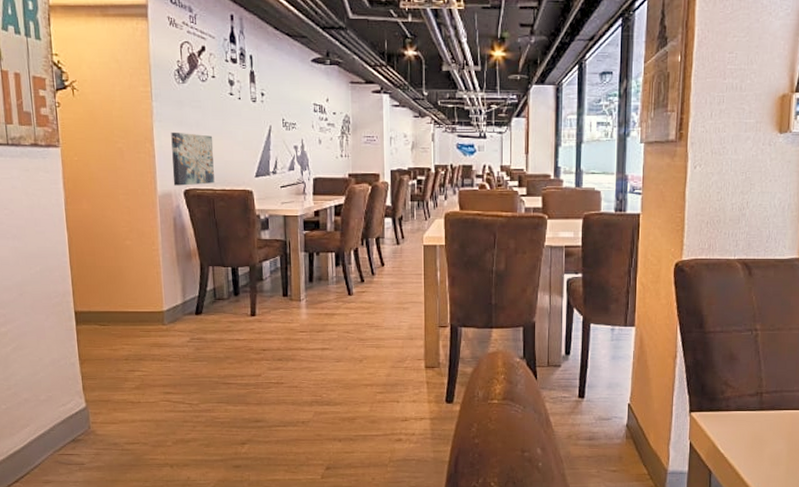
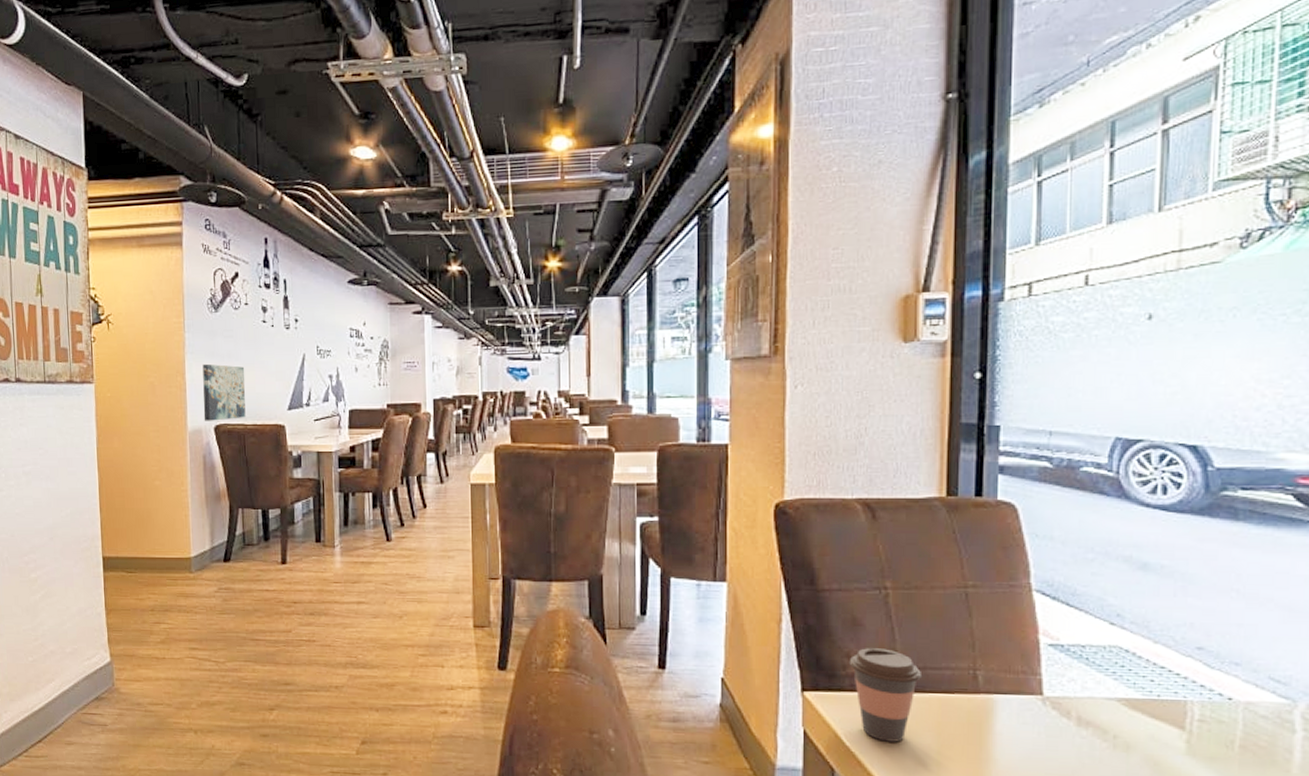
coffee cup: none [726,377,780,448] -> present [849,648,923,742]

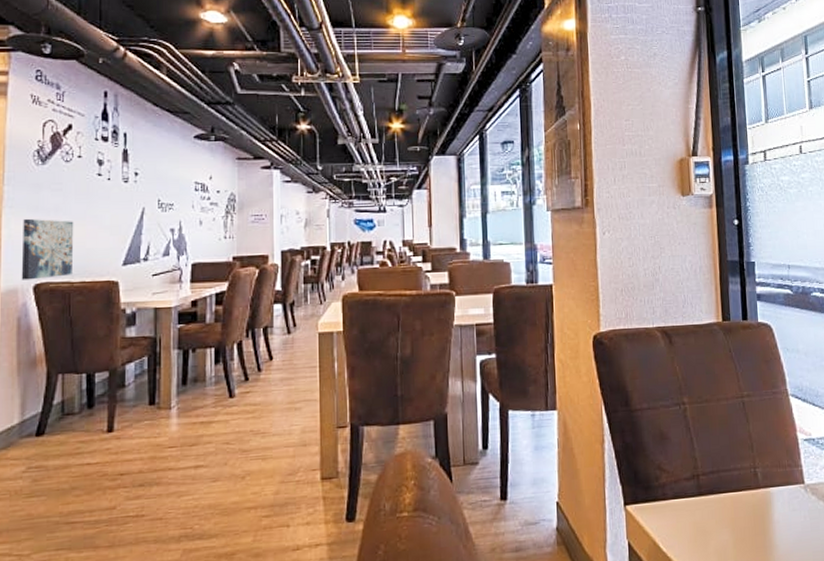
coffee cup: present [849,648,923,742] -> none [660,457,717,543]

